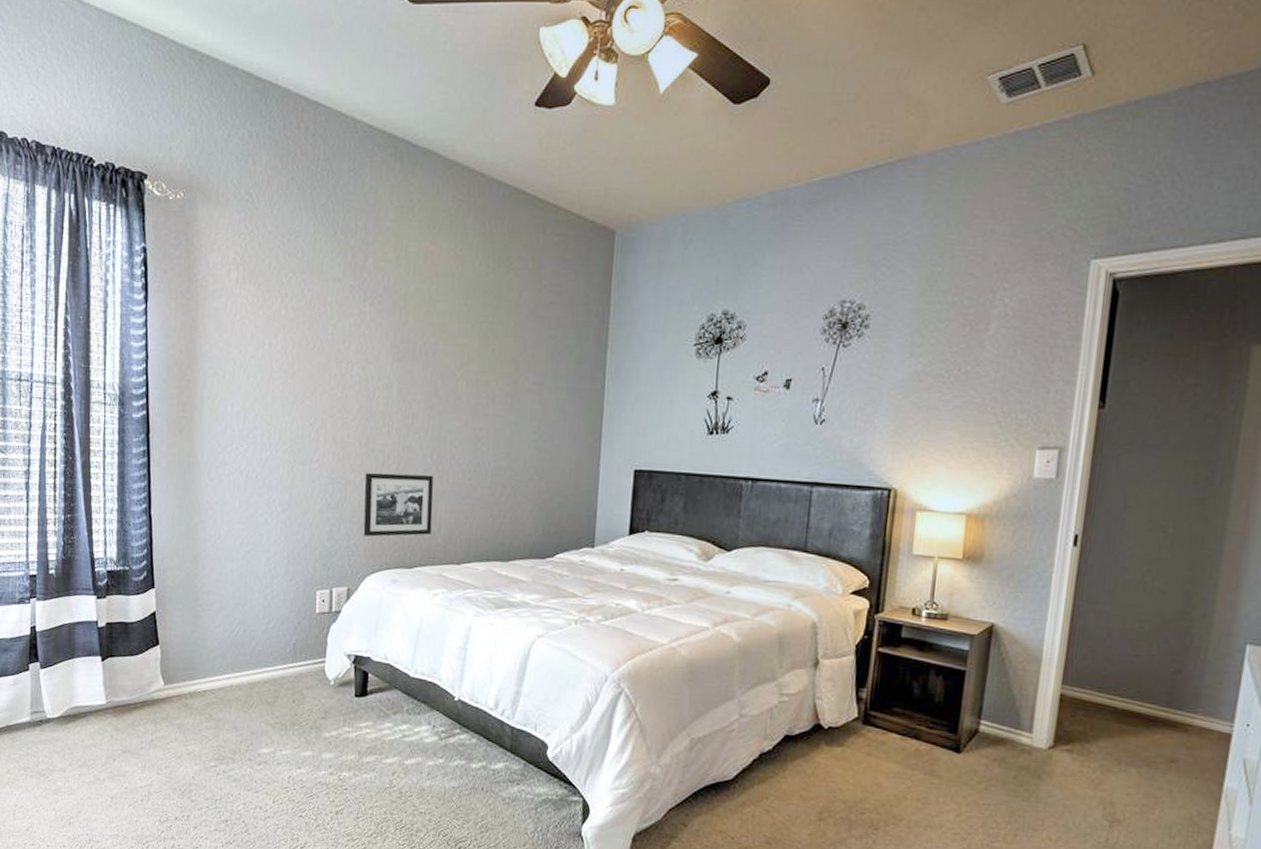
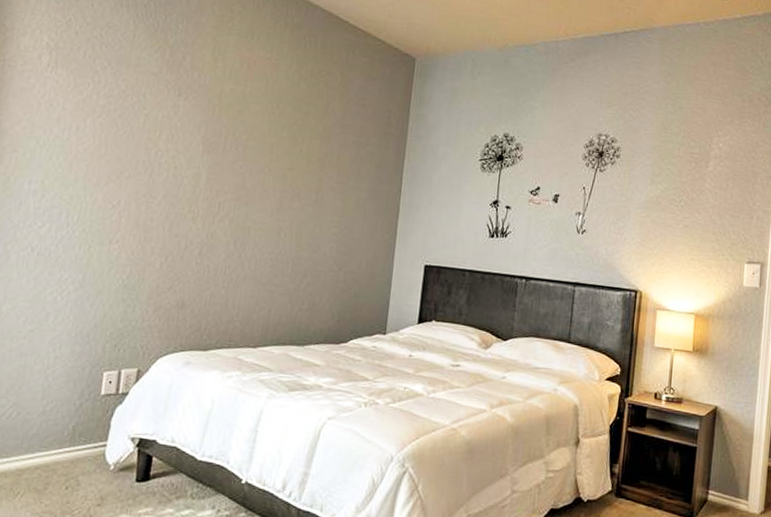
picture frame: present [363,473,433,537] -> none [159,256,236,319]

